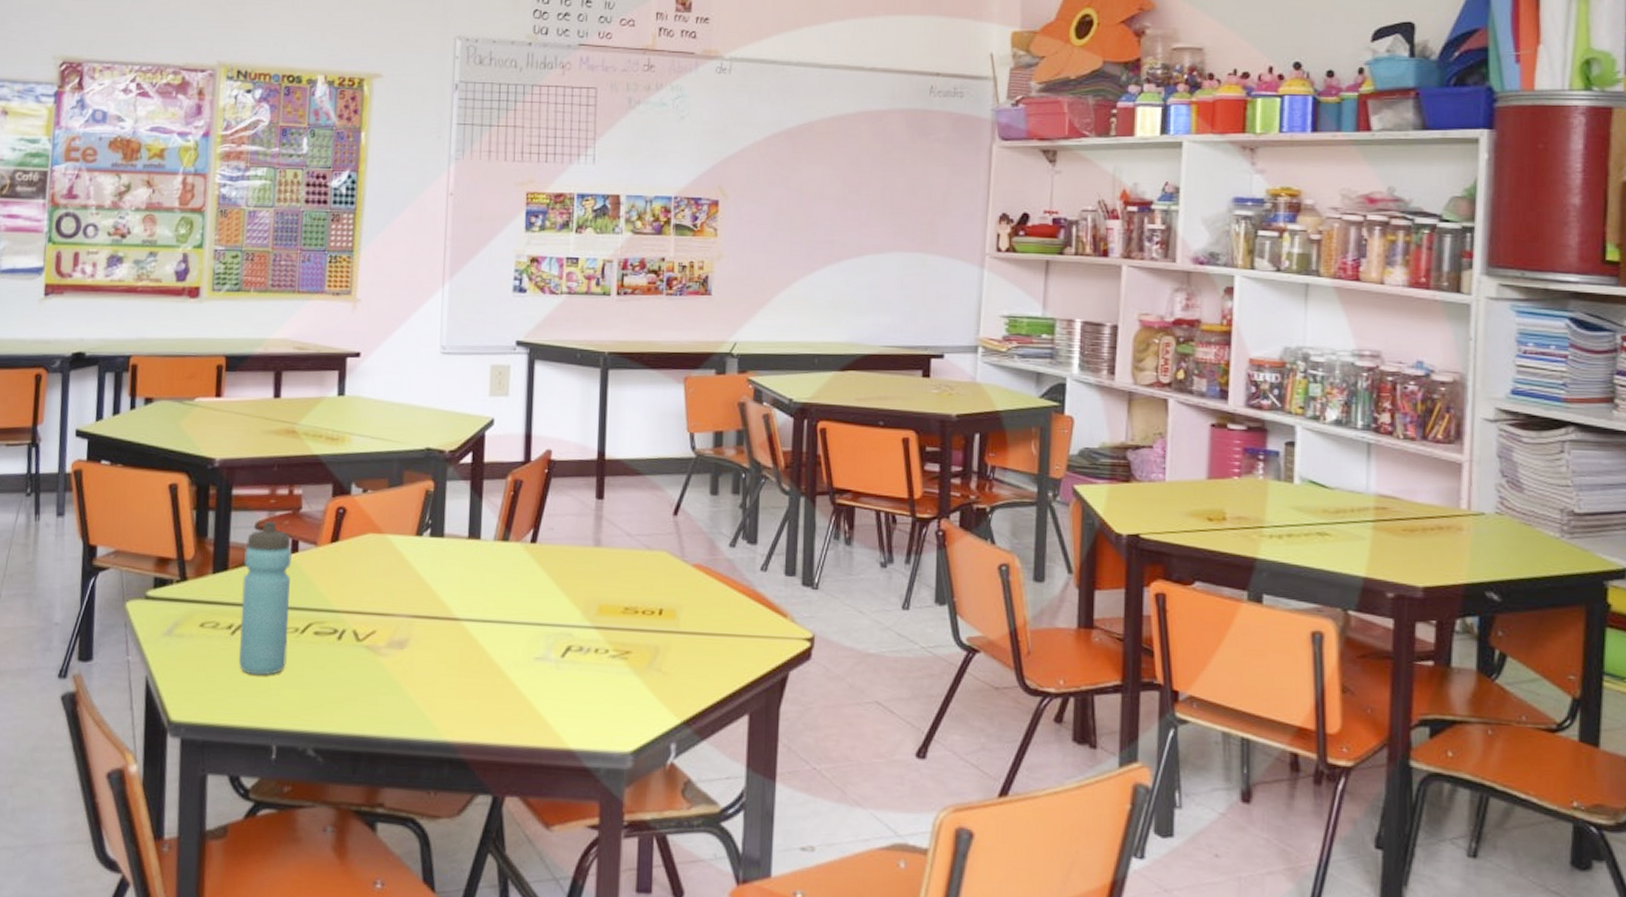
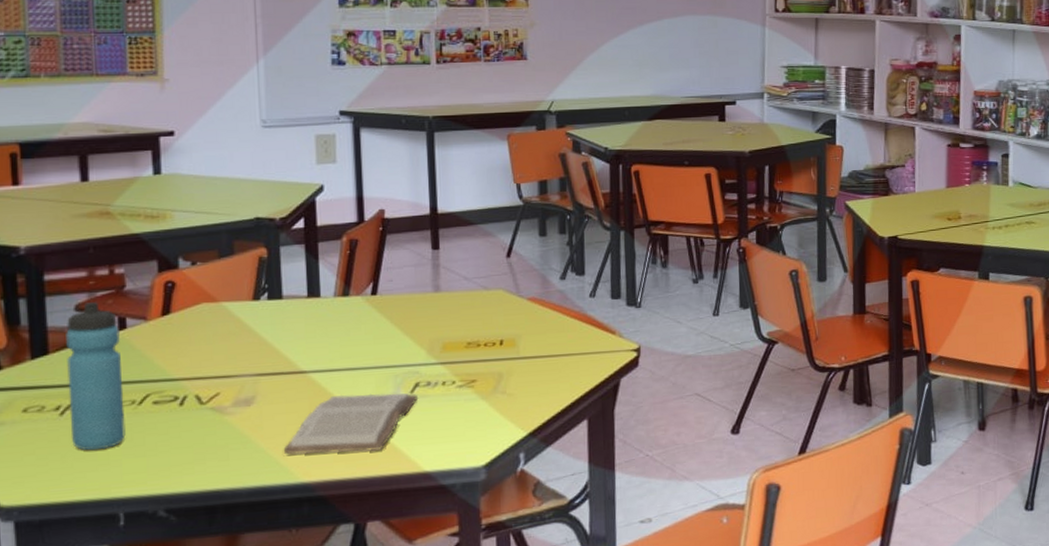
book: none [430,649,569,718] -> present [283,393,419,455]

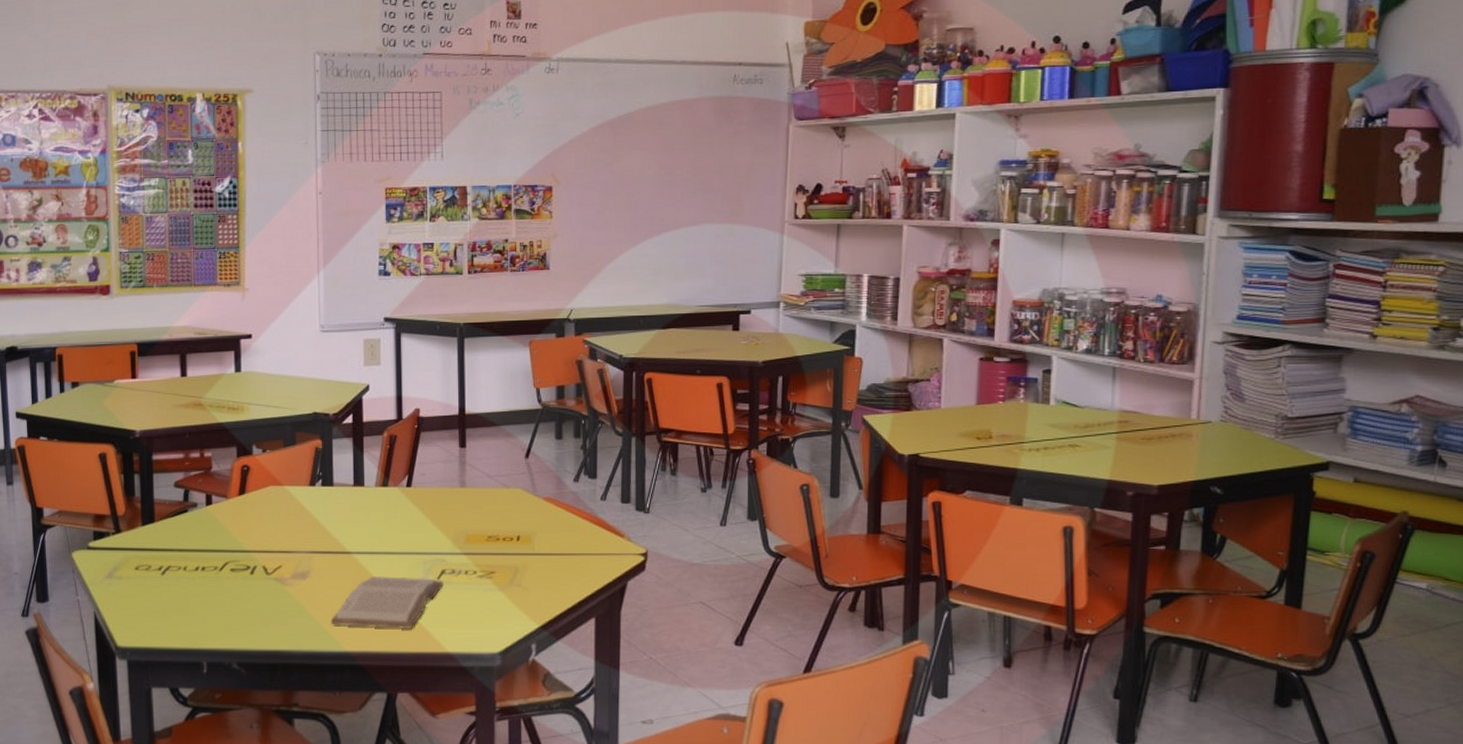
water bottle: present [66,302,126,451] -> none [167,480,209,607]

